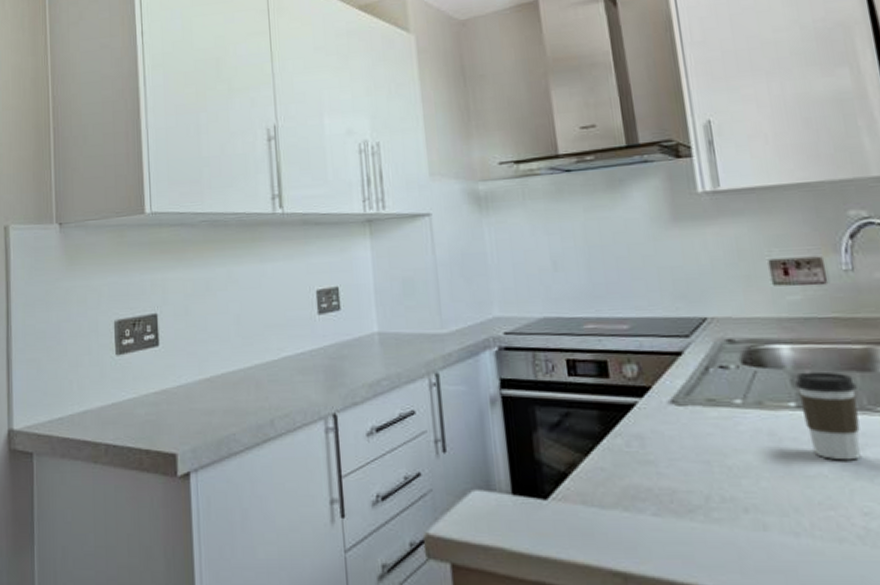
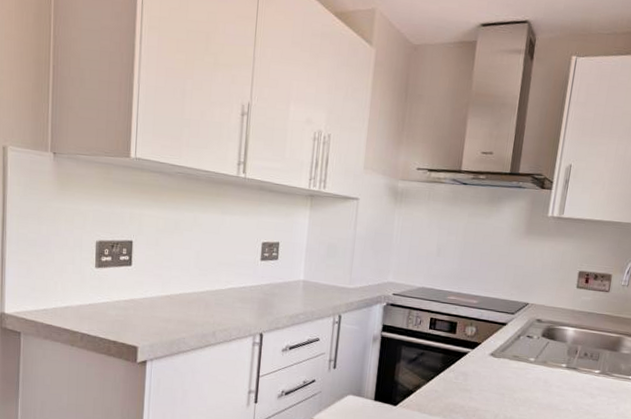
coffee cup: present [795,371,861,461] -> none [567,346,605,403]

